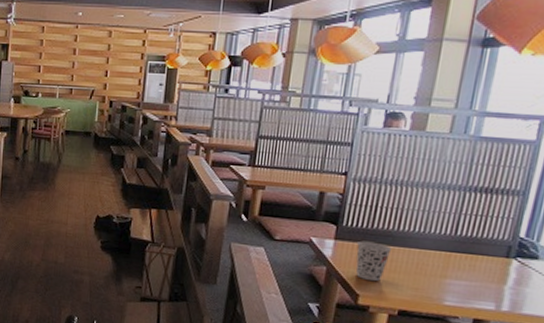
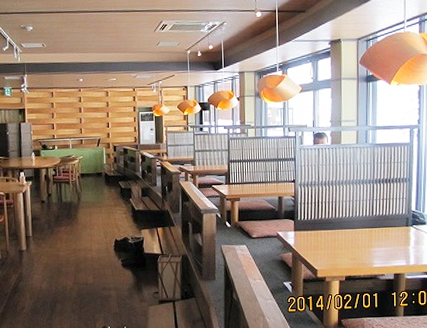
cup: present [355,240,392,282] -> none [310,228,334,258]

